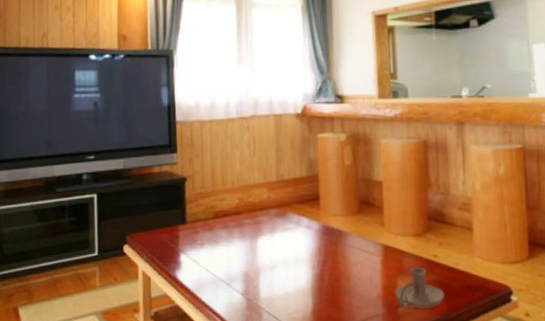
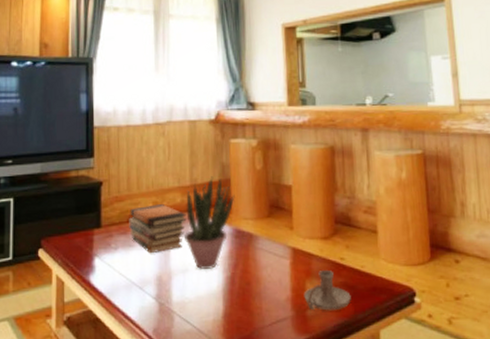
book stack: none [214,200,274,250] -> present [129,204,187,254]
potted plant: none [272,172,323,266] -> present [185,176,235,269]

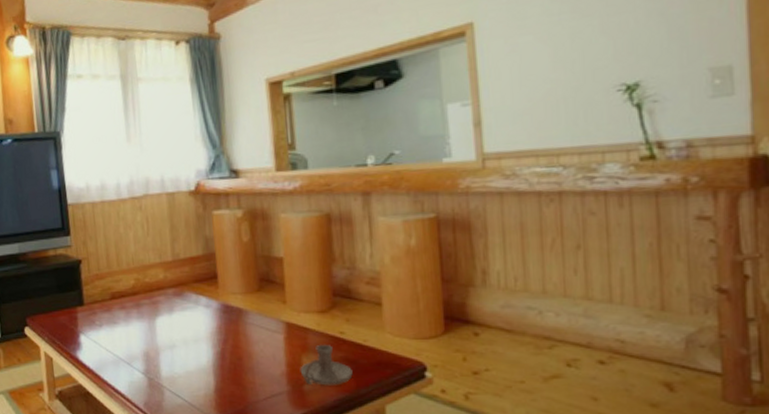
book stack: present [129,204,187,254] -> none [111,281,171,331]
potted plant: present [185,176,235,269] -> none [169,250,221,345]

